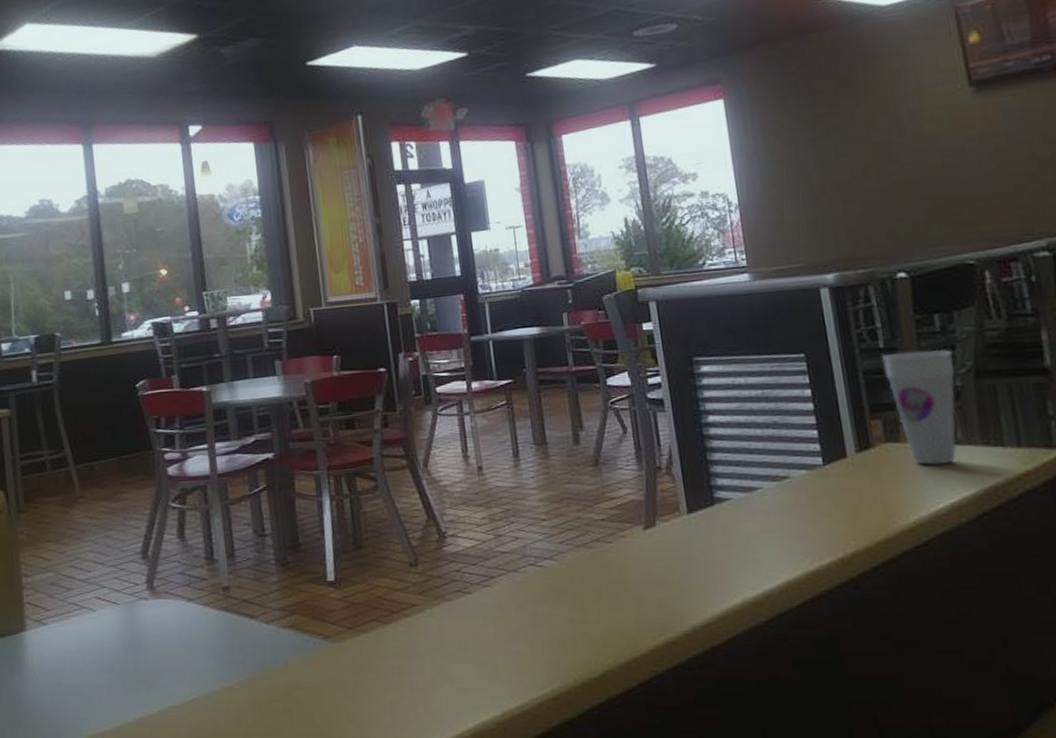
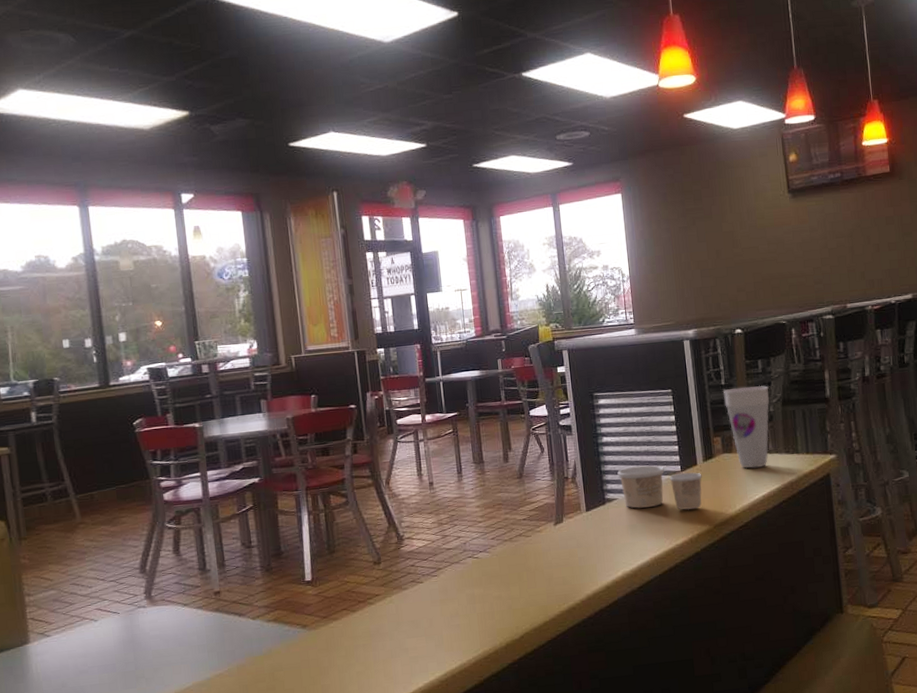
paper cup: none [730,455,856,518] -> present [617,465,702,510]

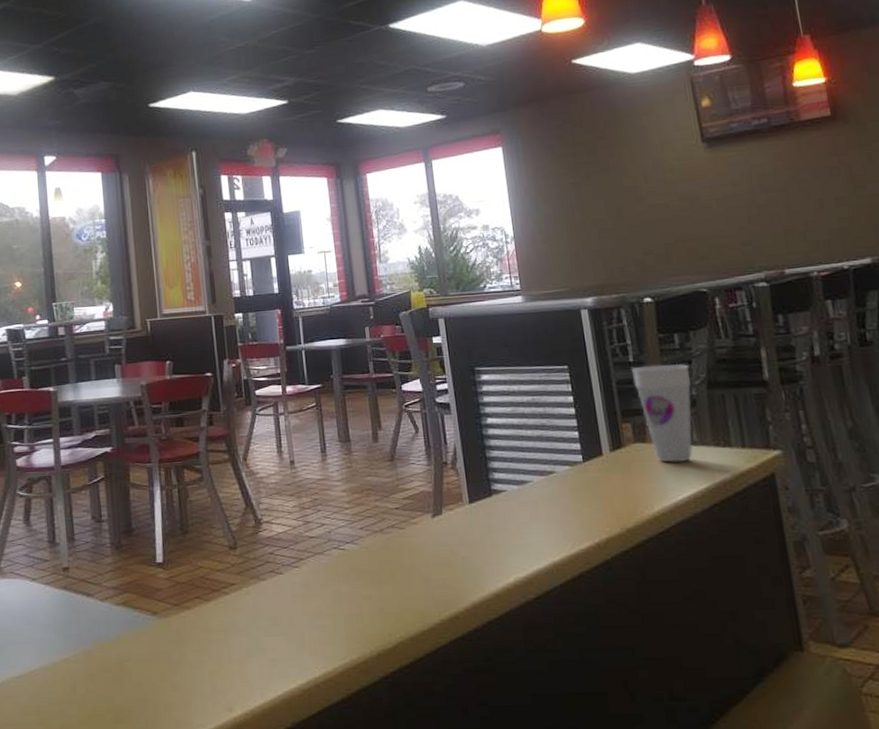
paper cup: present [617,465,702,510] -> none [505,453,610,508]

